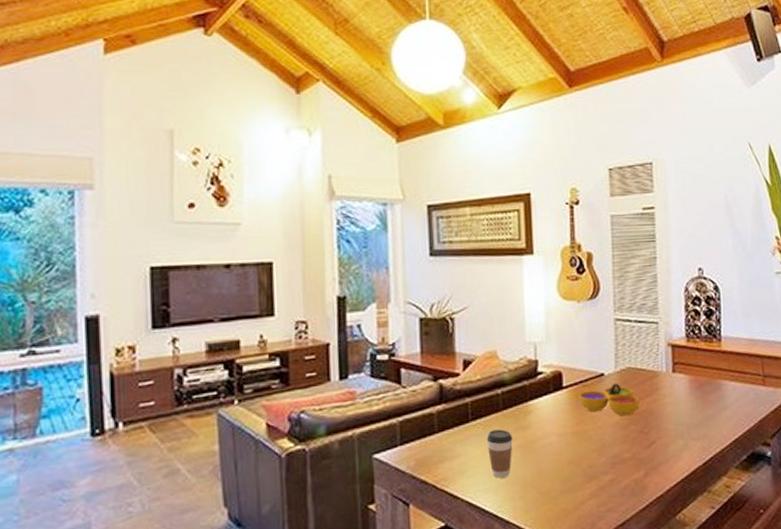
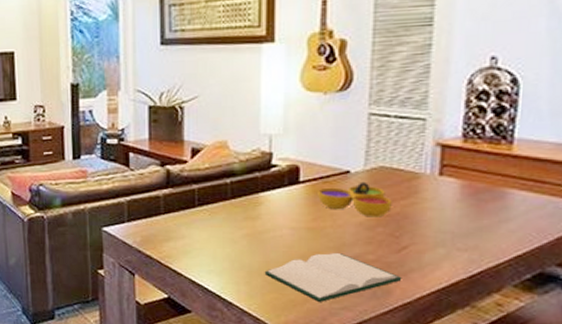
coffee cup: present [486,429,513,478] -> none [212,217,240,262]
hardback book: none [537,454,654,507] -> present [264,252,402,302]

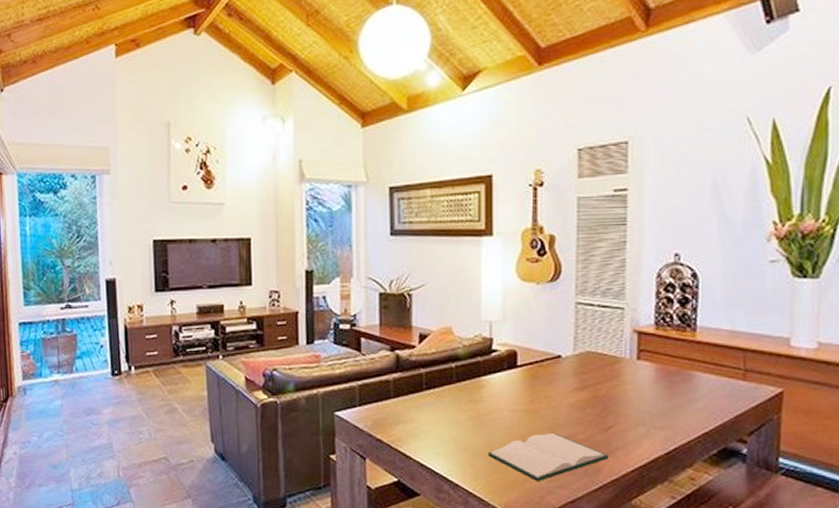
decorative bowl: present [318,181,392,218] -> none [534,365,598,399]

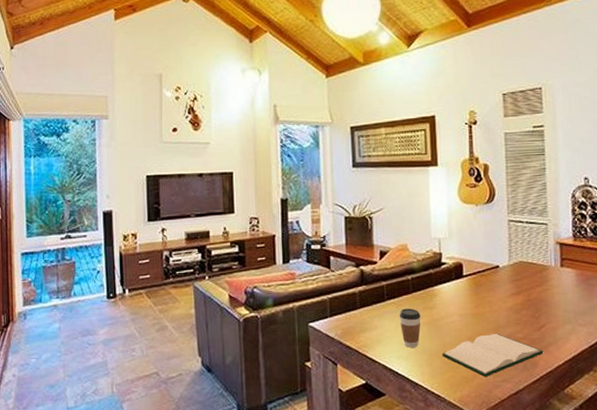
coffee cup: none [439,400,465,444] -> present [399,308,421,348]

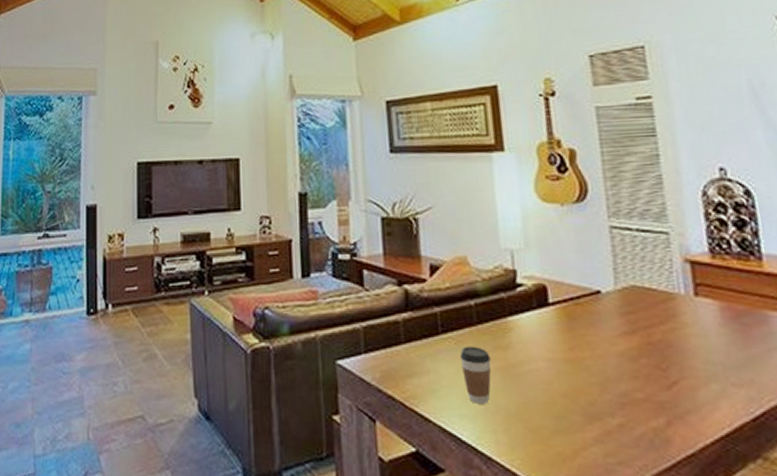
hardback book: present [442,333,544,377] -> none [524,389,680,455]

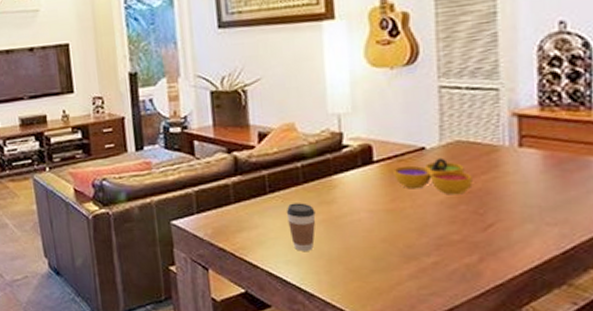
decorative bowl: none [570,303,652,346] -> present [393,157,473,195]

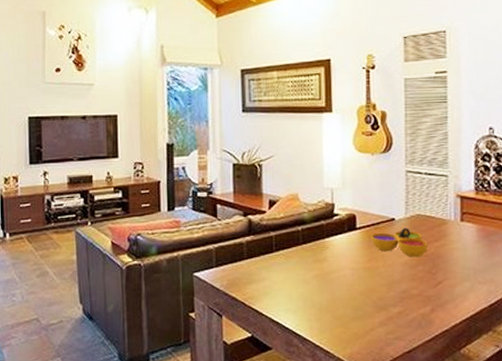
coffee cup: present [286,203,316,251] -> none [288,260,311,301]

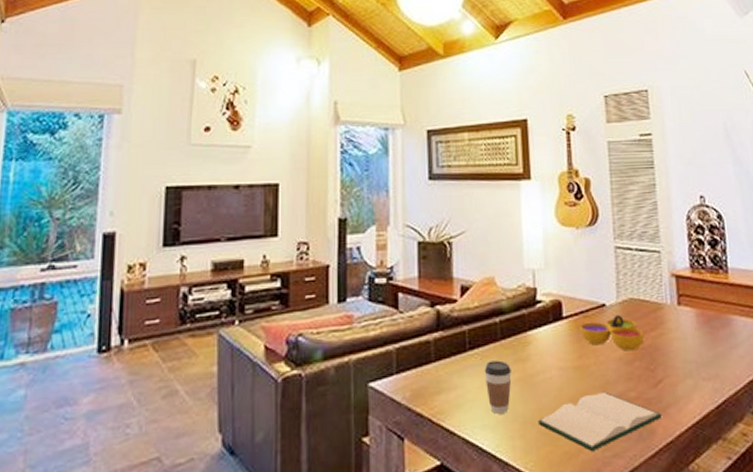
coffee cup: none [288,260,311,301] -> present [484,360,512,414]
hardback book: none [332,288,440,333] -> present [537,391,662,451]

